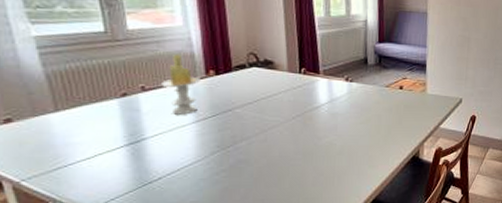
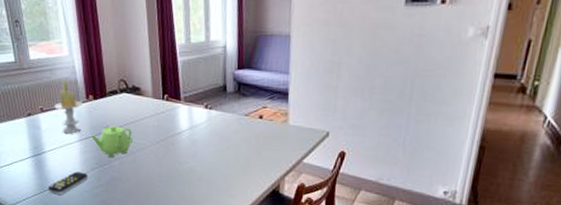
remote control: none [148,157,206,188] -> present [47,171,88,195]
teapot: none [210,103,264,138] -> present [91,126,133,157]

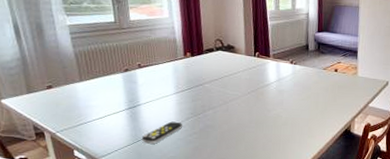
candle: present [55,80,82,134] -> none [152,39,180,87]
teapot: present [91,126,133,157] -> none [187,79,226,107]

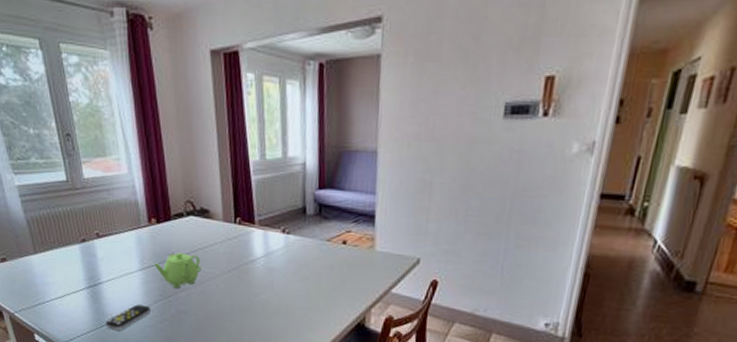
teapot: none [187,79,226,107] -> present [153,253,201,288]

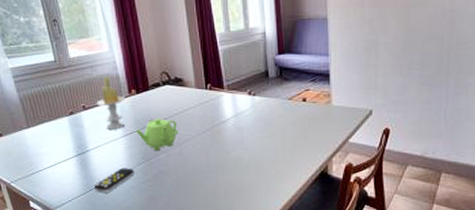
candle: none [112,201,144,262] -> present [97,76,125,130]

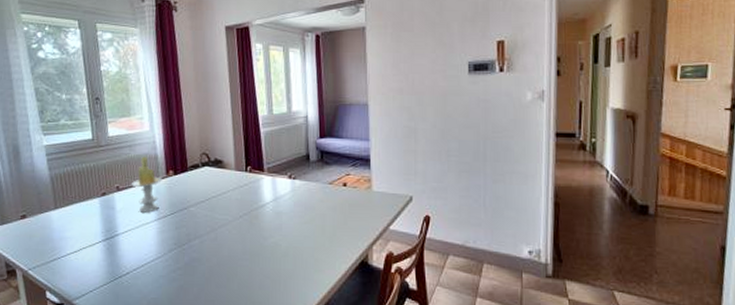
remote control: present [93,167,134,193] -> none [119,254,165,283]
teapot: present [135,119,178,151] -> none [169,202,214,236]

